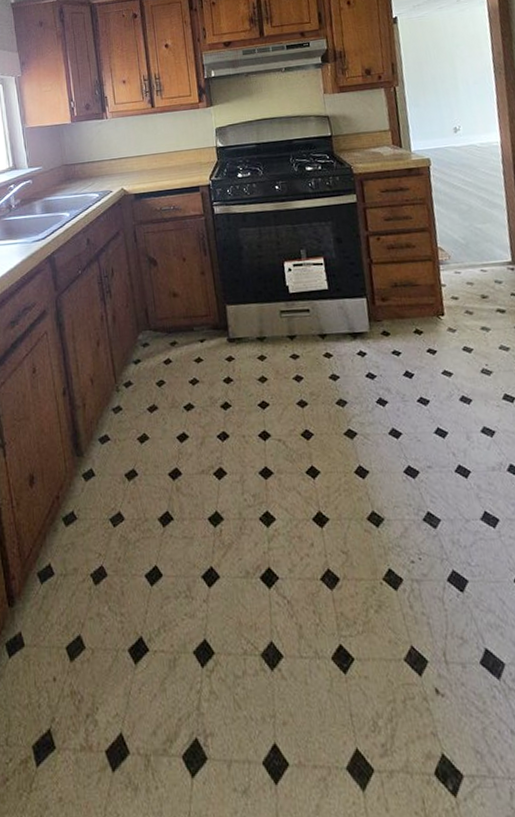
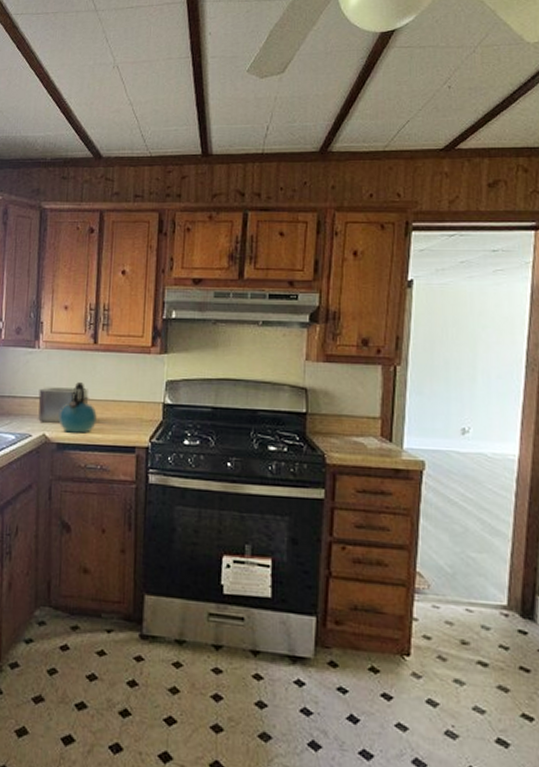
toaster: none [112,145,156,180] -> present [38,387,91,424]
kettle: none [132,141,164,184] -> present [58,382,97,434]

